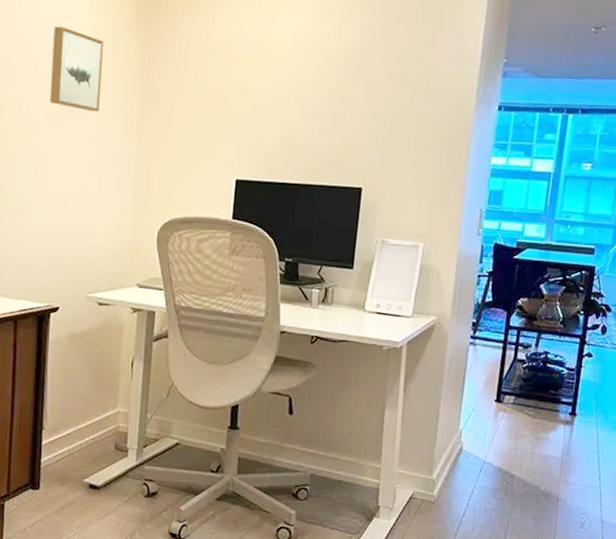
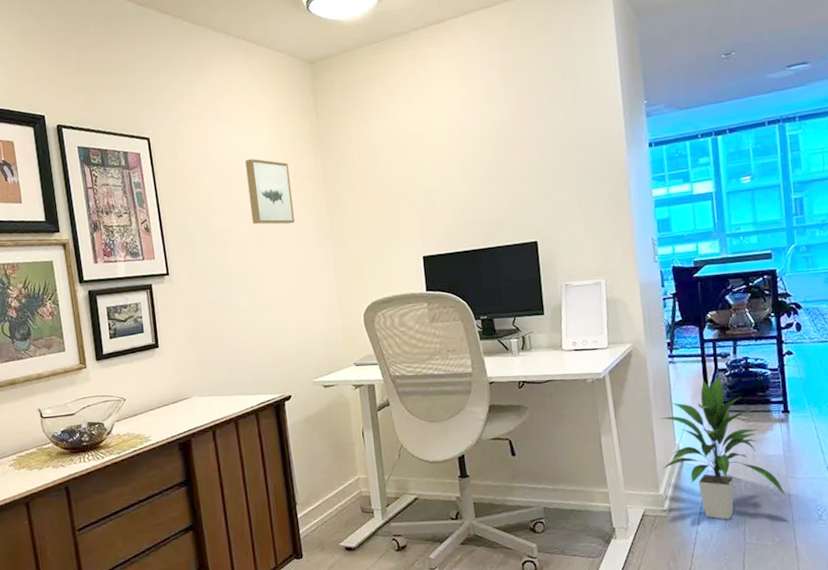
indoor plant: none [439,367,555,515] -> present [659,376,787,520]

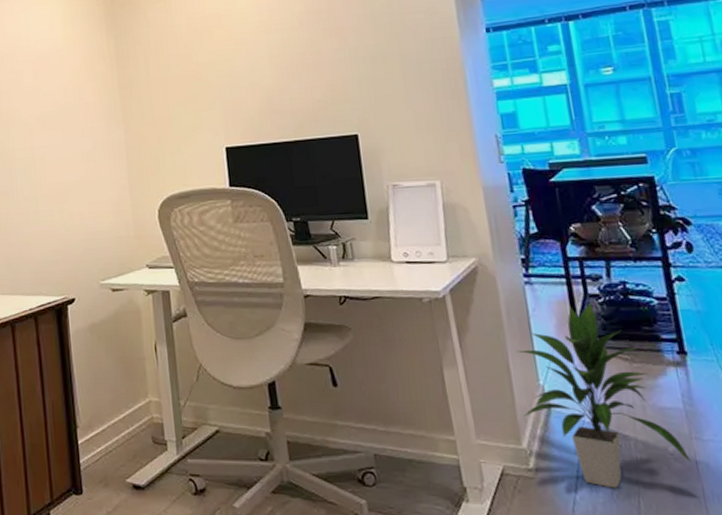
wall art: present [245,158,295,225] -> none [34,38,84,108]

